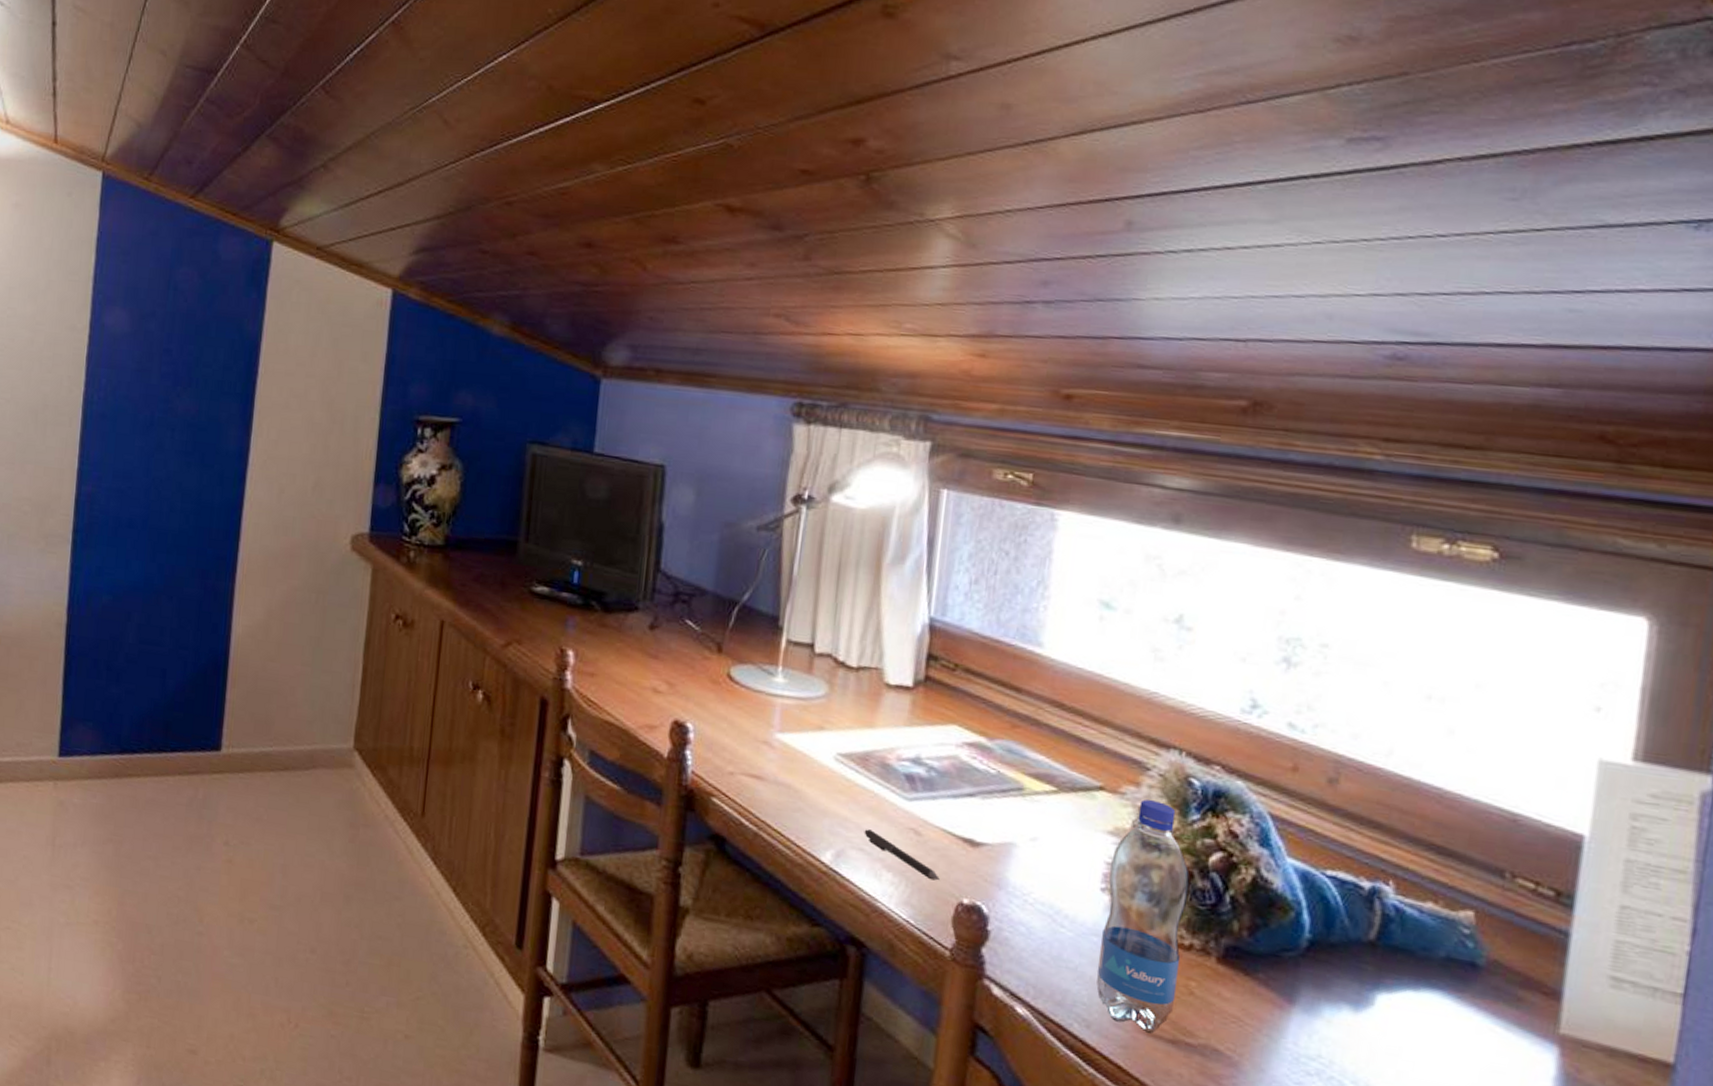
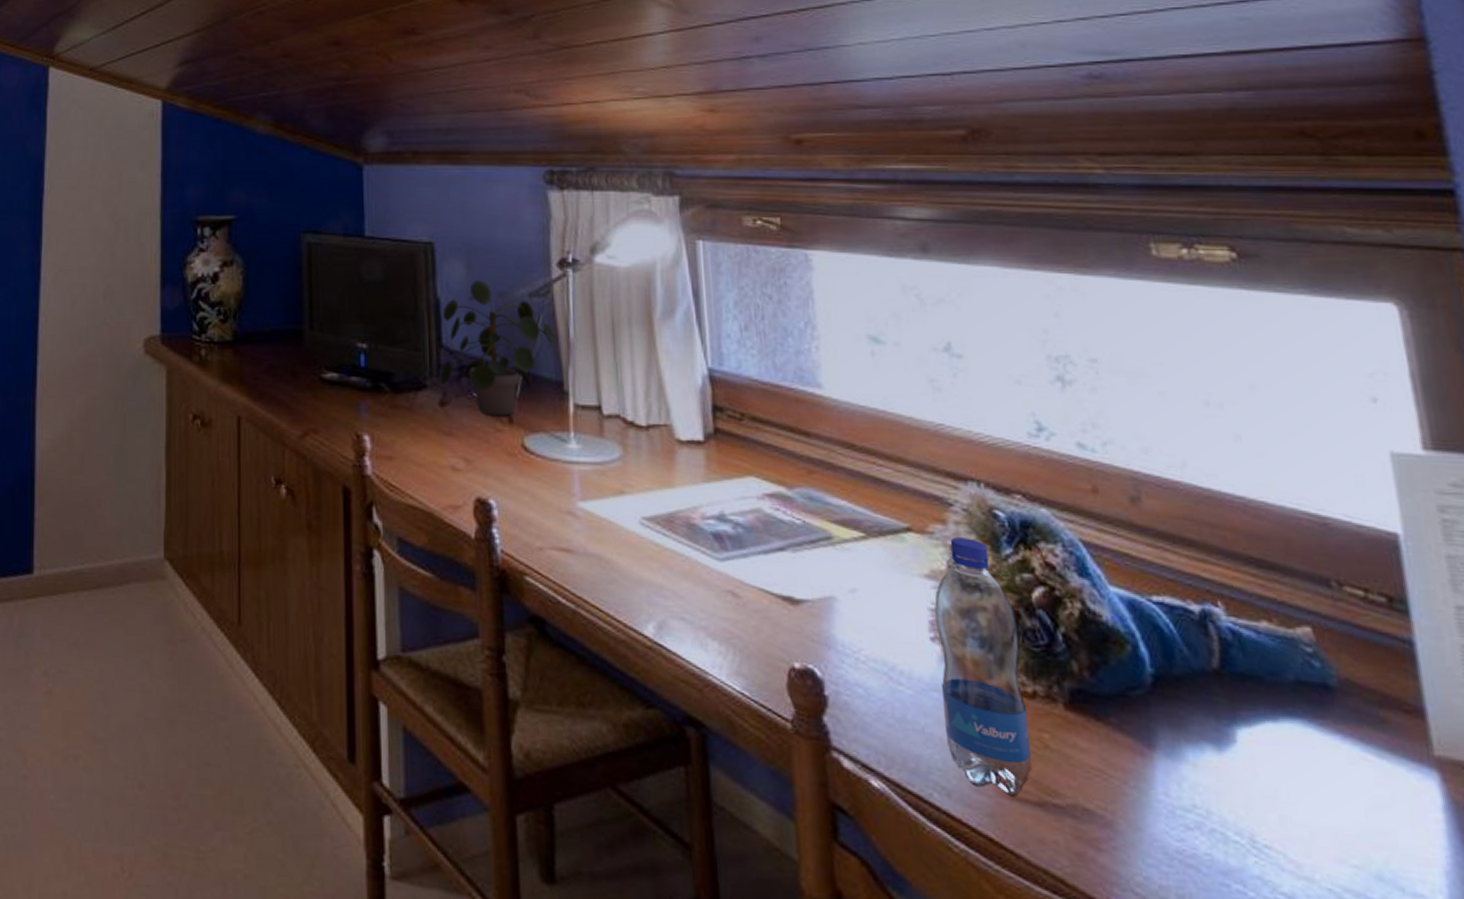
potted plant: none [653,508,778,645] -> present [440,280,556,416]
pen: present [864,829,940,880] -> none [682,596,766,644]

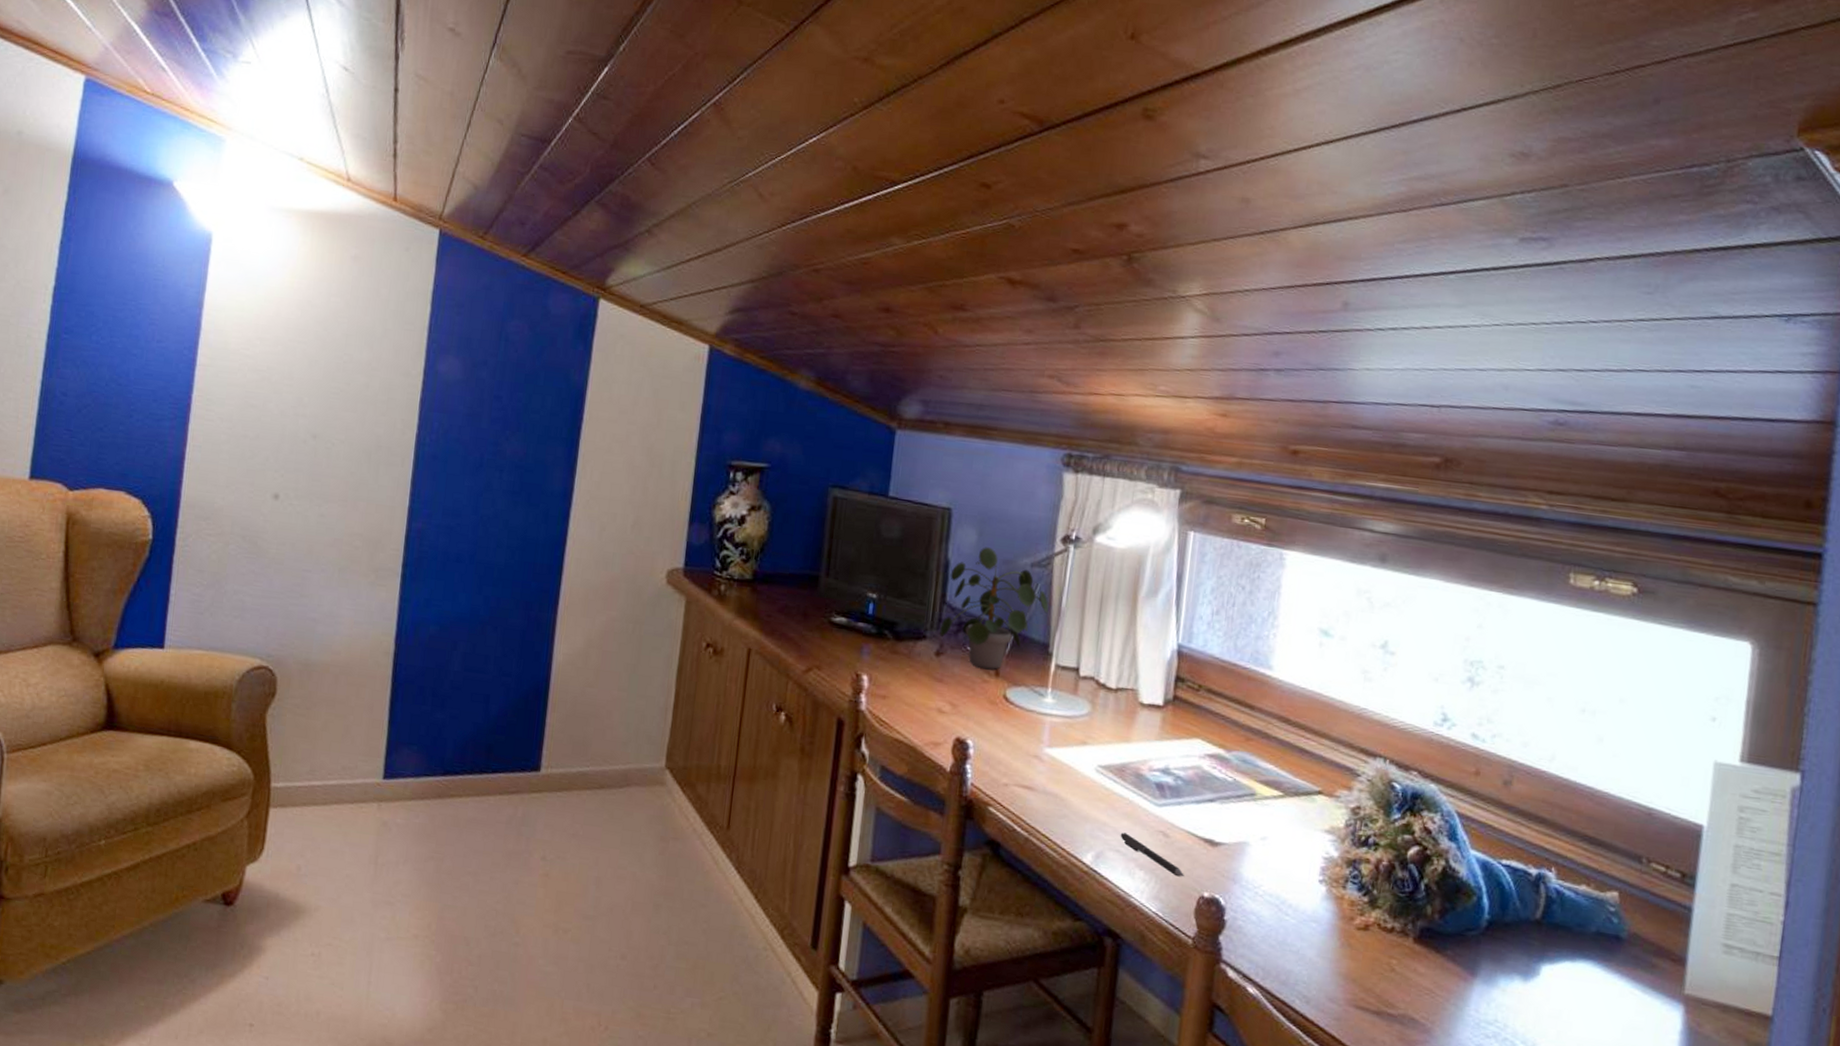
pen: none [682,596,766,644] -> present [1120,832,1184,876]
bottle: present [934,537,1032,797] -> none [1315,802,1392,1006]

